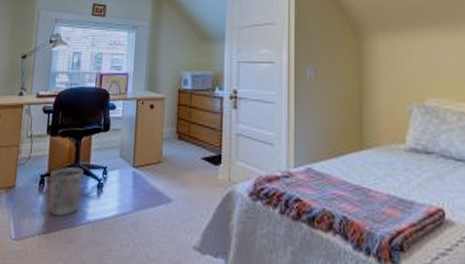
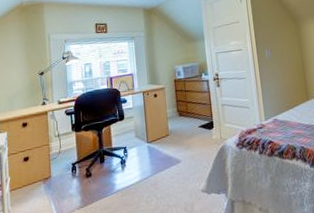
wastebasket: present [49,166,83,216] -> none [80,151,108,192]

